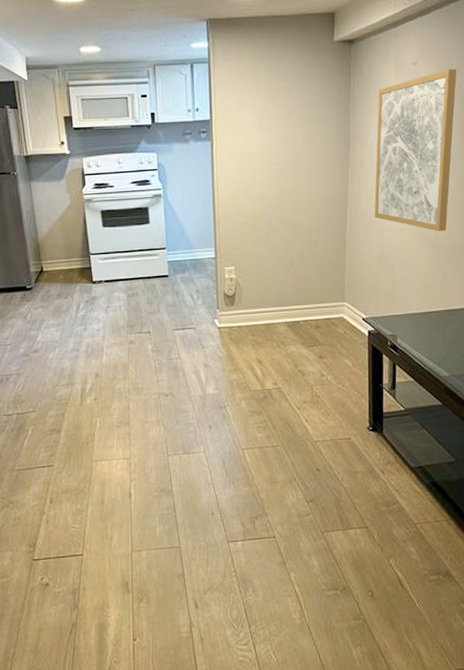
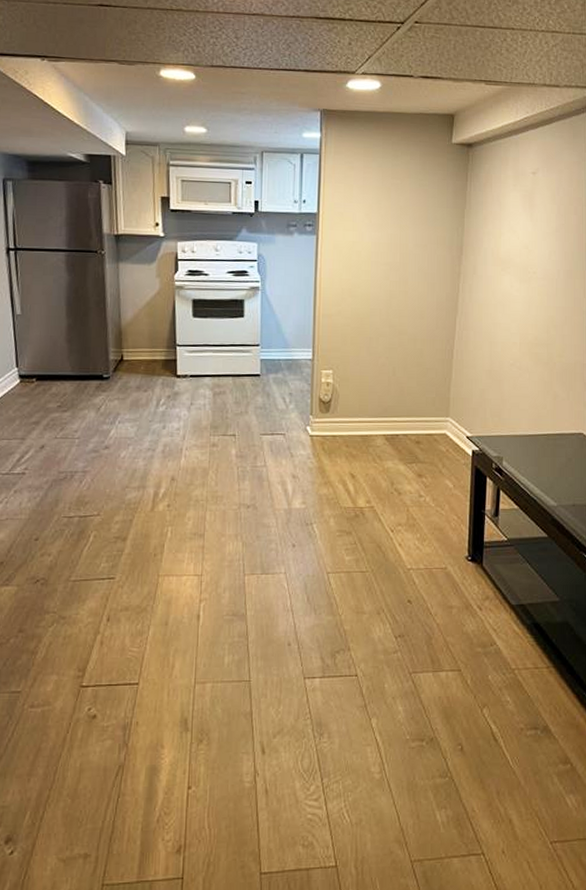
wall art: present [374,68,457,232] -> none [485,181,578,350]

